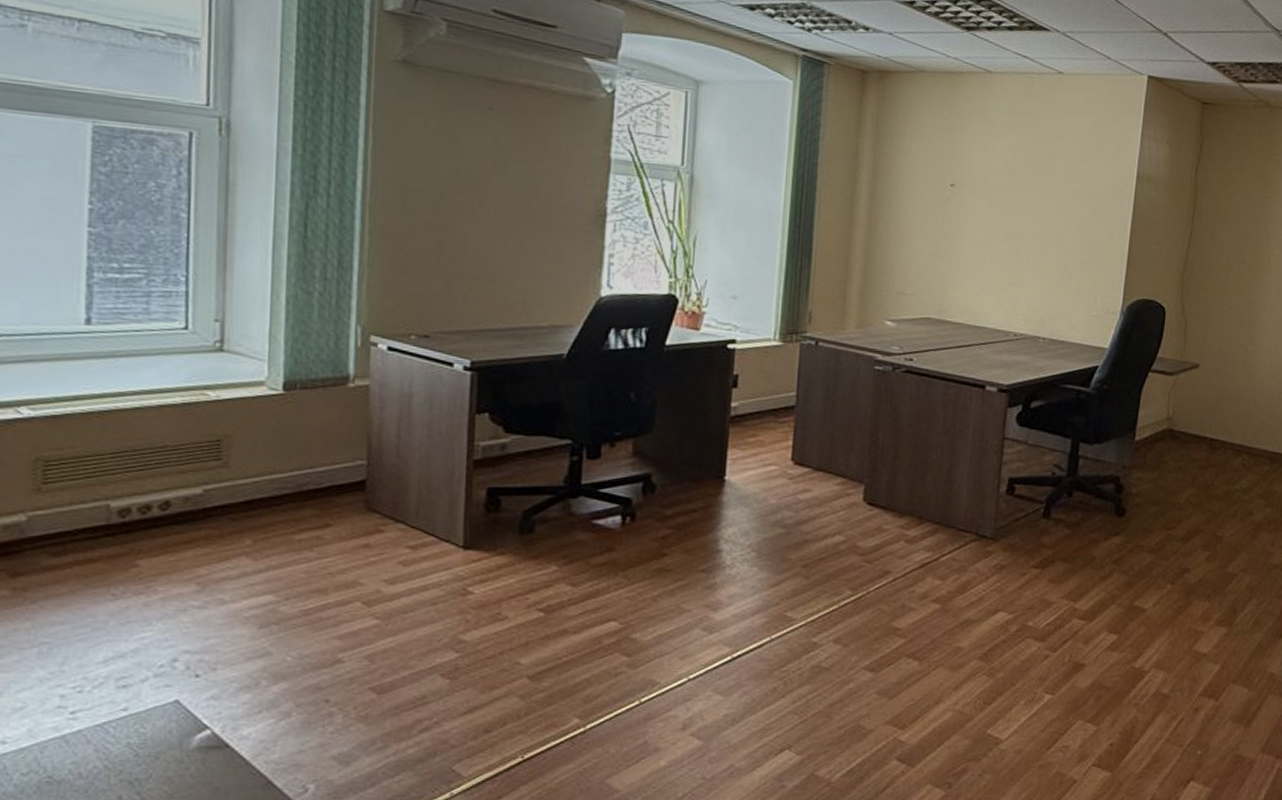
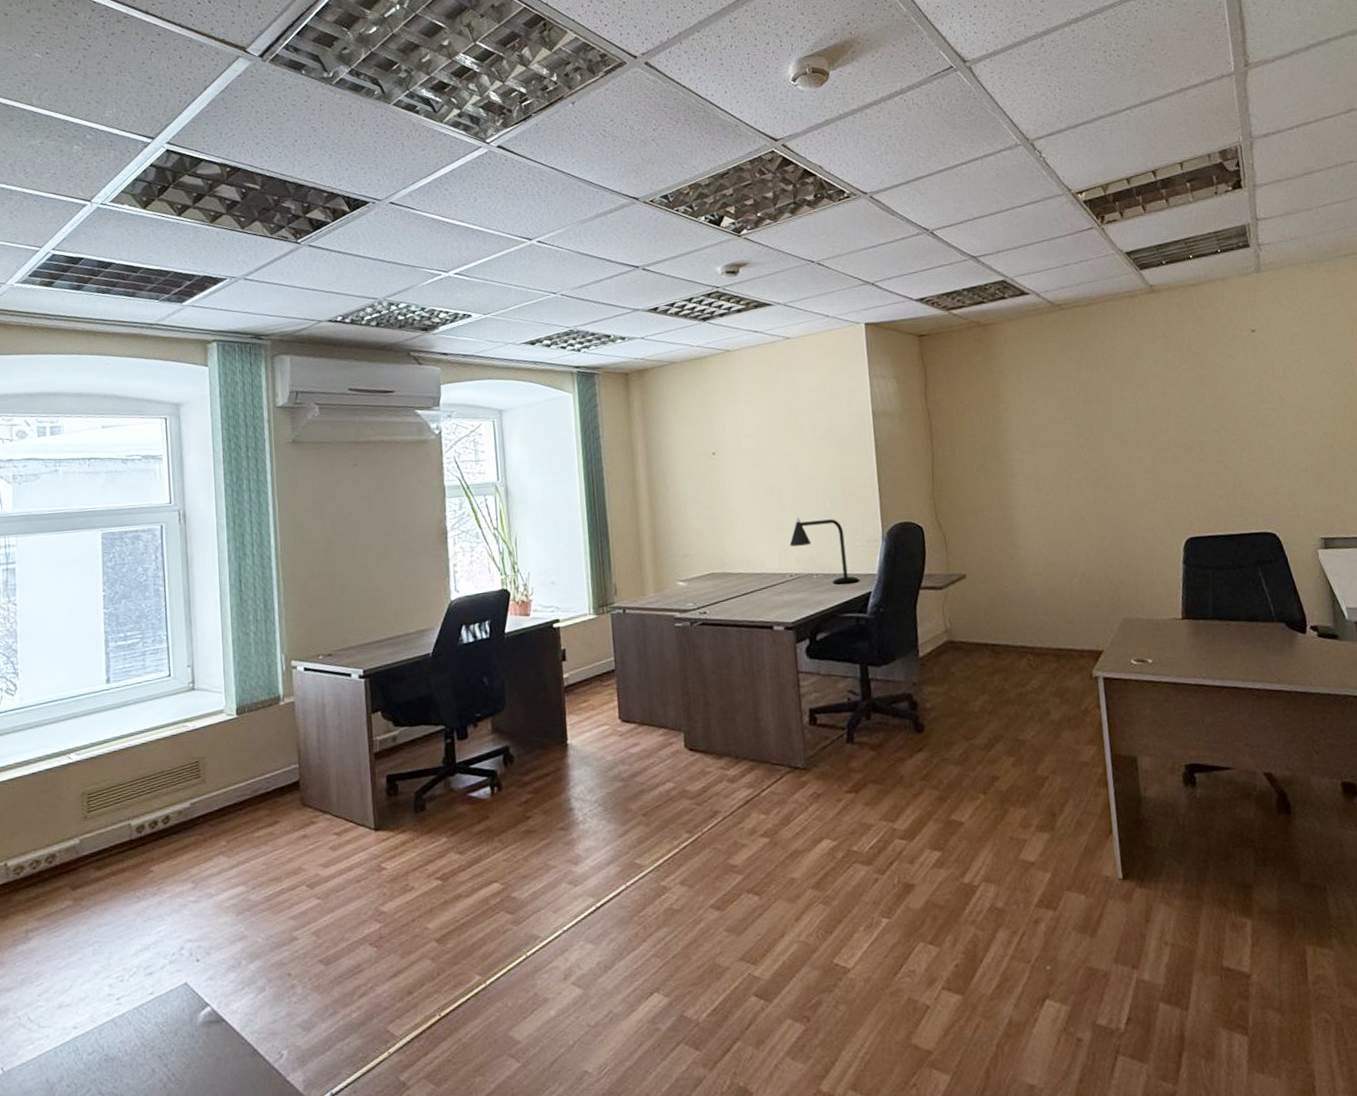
desk lamp: none [1020,274,1089,355] -> present [789,517,860,585]

